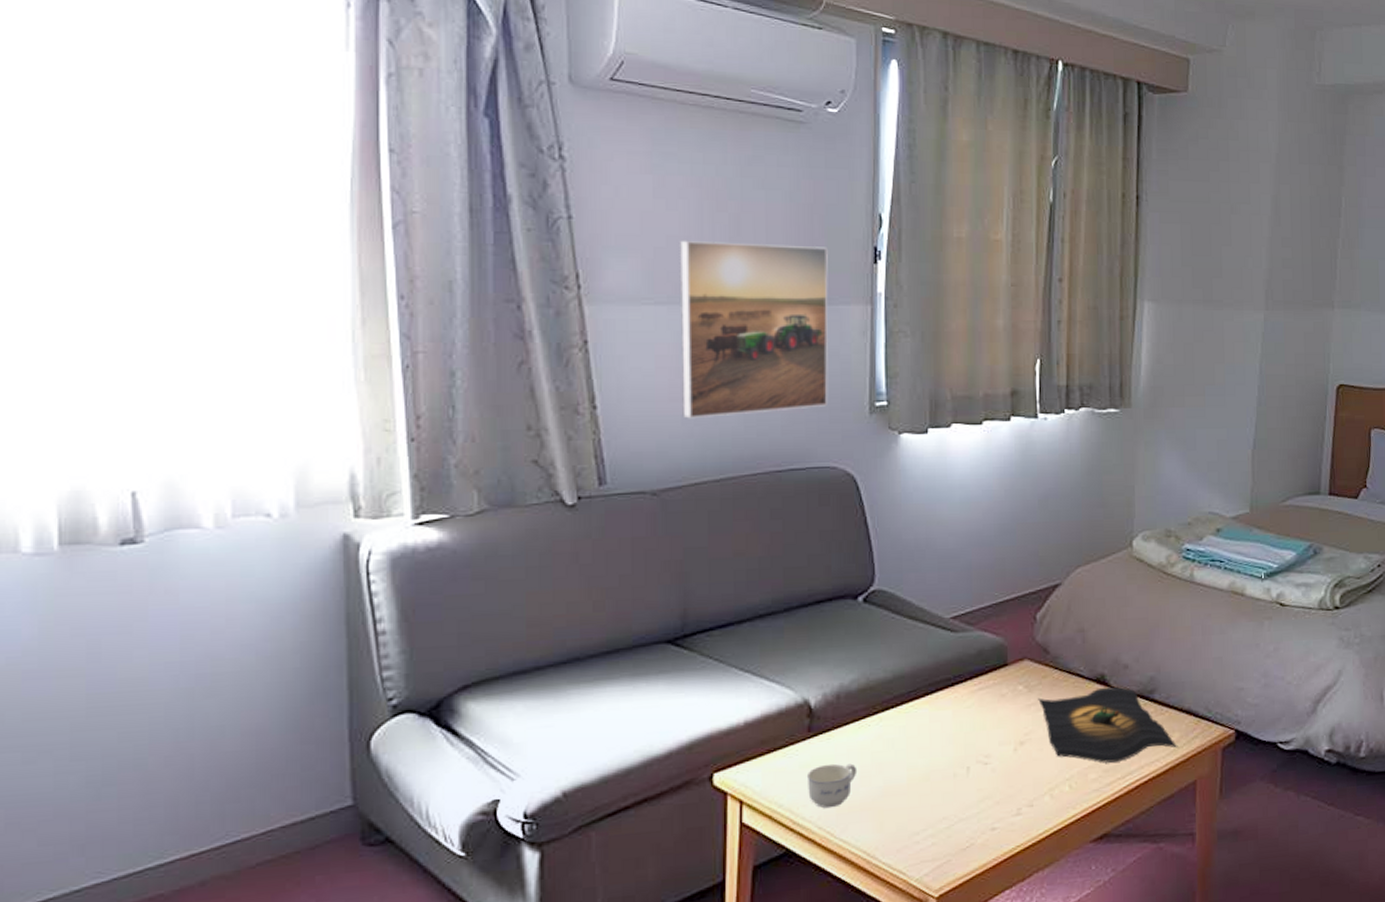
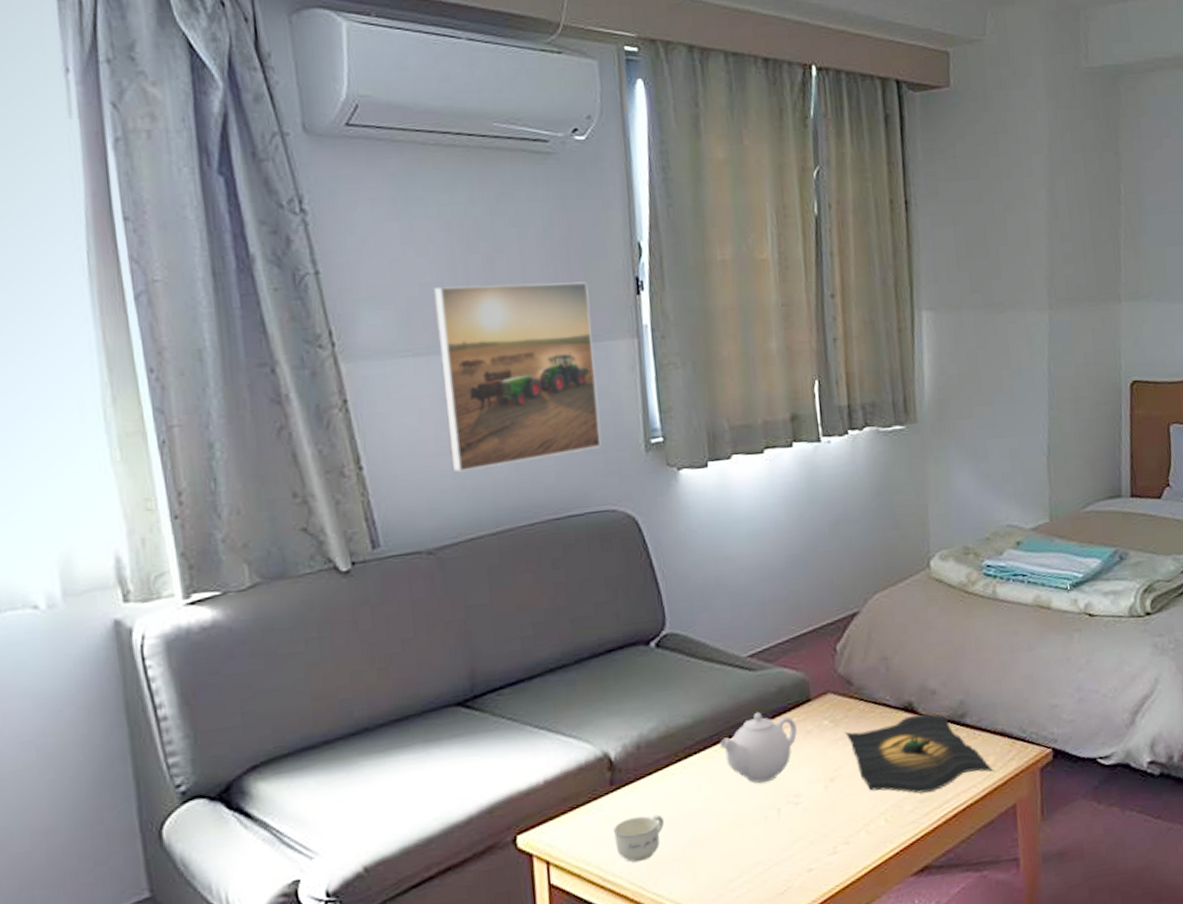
teapot: none [917,672,992,741] -> present [720,711,797,783]

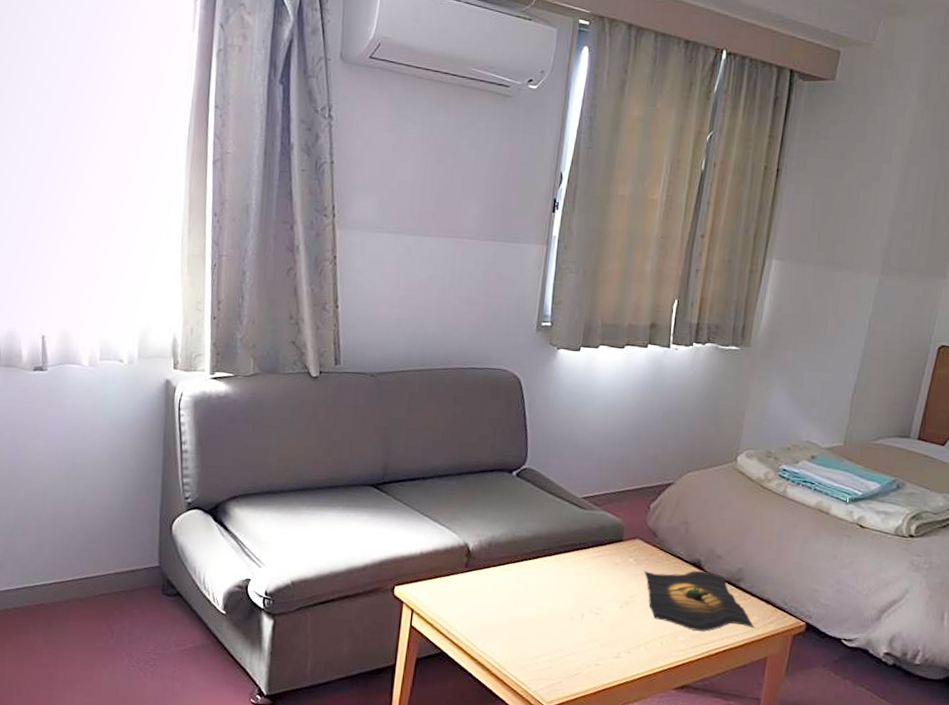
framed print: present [434,281,601,473] -> none [398,184,518,322]
cup: present [614,814,665,862] -> none [461,593,499,627]
teapot: present [720,711,797,783] -> none [549,540,608,593]

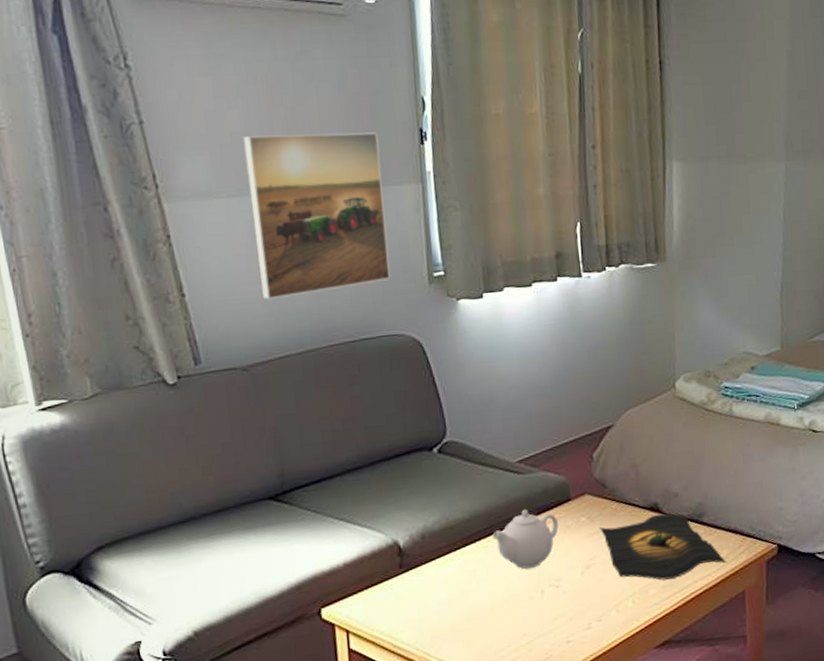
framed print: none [398,184,518,322] -> present [243,132,390,300]
teapot: none [549,540,608,593] -> present [492,509,558,569]

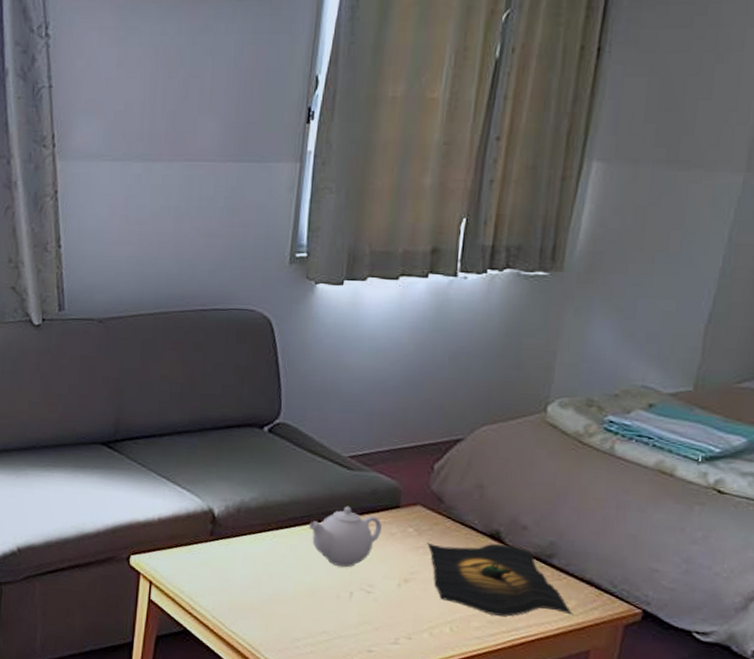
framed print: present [243,132,390,300] -> none [127,104,264,260]

